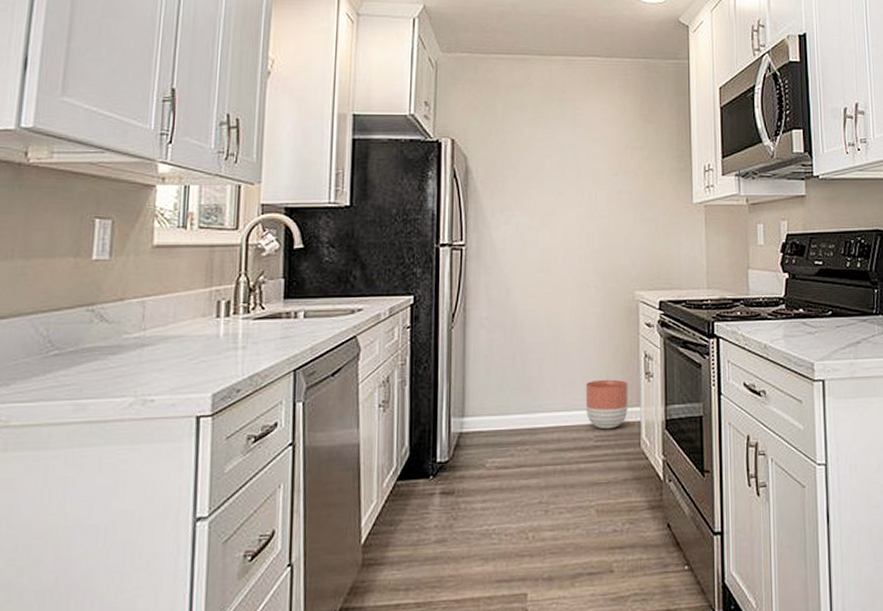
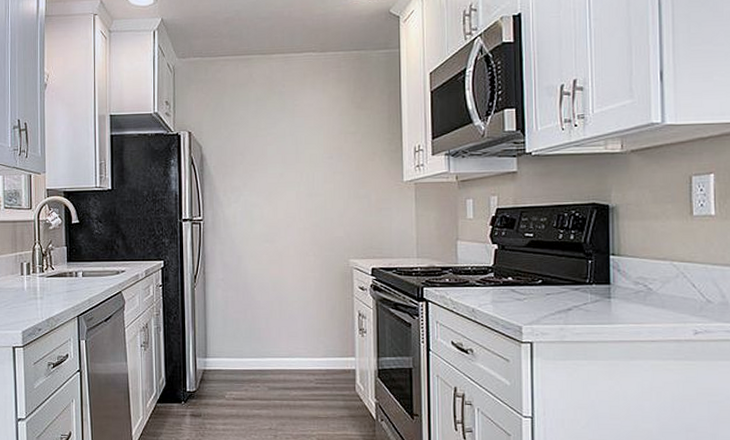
planter: present [585,379,628,430] -> none [306,333,344,375]

